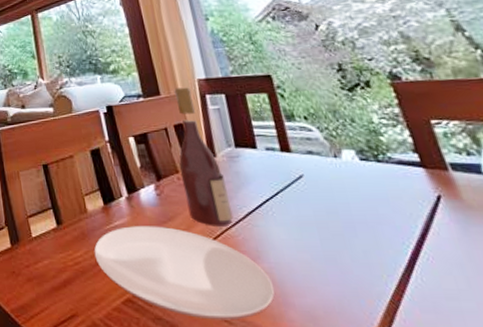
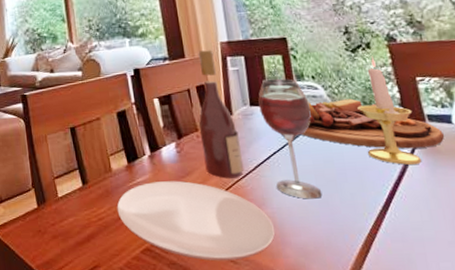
wineglass: none [244,118,329,255] -> present [258,78,323,199]
food platter: none [295,142,475,202] -> present [300,98,444,149]
candlestick: none [361,95,450,220] -> present [357,56,422,165]

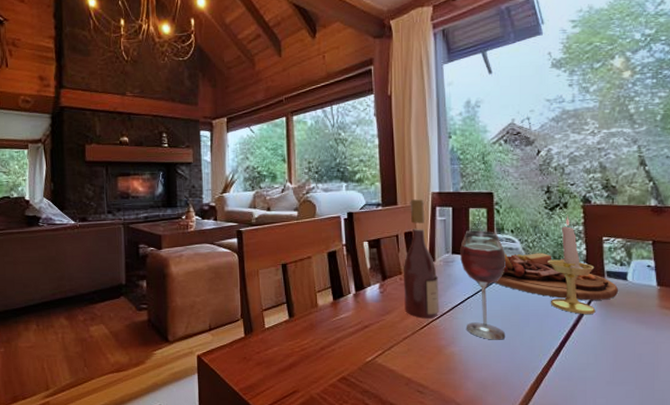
plate: present [117,180,275,261] -> none [319,318,460,391]

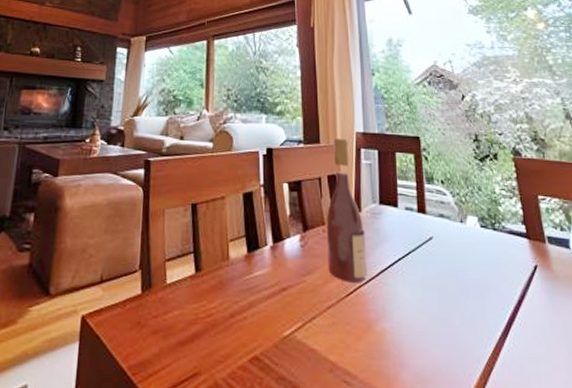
wineglass: present [460,230,507,340] -> none [388,178,444,316]
food platter: present [494,253,618,300] -> none [426,208,562,272]
candlestick: present [547,215,596,314] -> none [483,168,541,289]

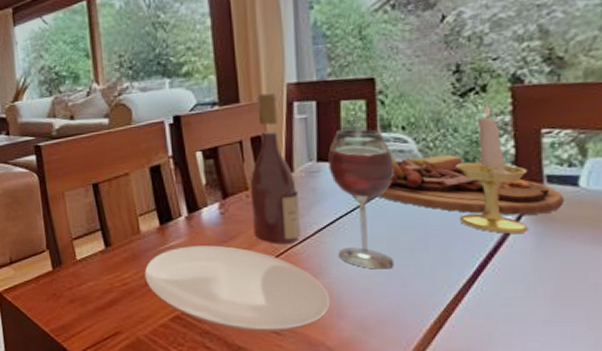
plate: none [229,277,393,381] -> present [144,245,331,332]
wineglass: none [388,178,444,316] -> present [328,129,395,269]
food platter: none [426,208,562,272] -> present [377,154,564,215]
candlestick: none [483,168,541,289] -> present [456,101,528,234]

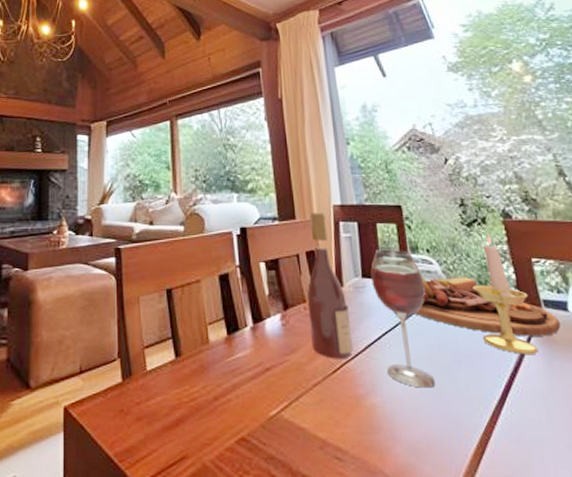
plate: present [144,245,331,332] -> none [212,358,385,457]

